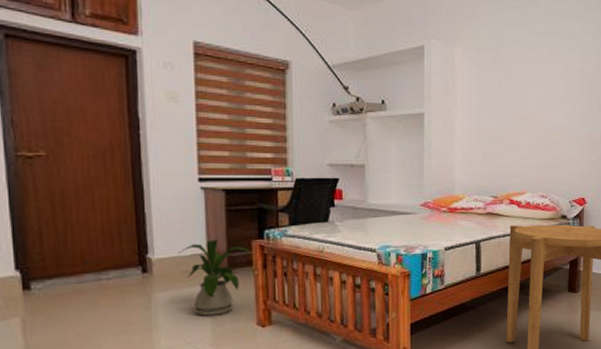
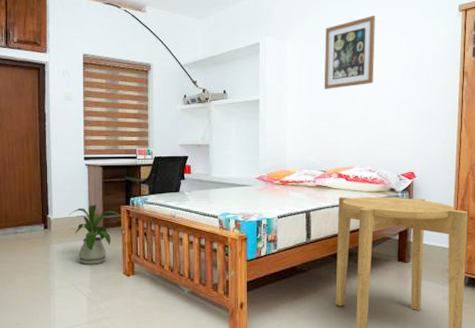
wall art: none [495,25,549,105] -> present [324,15,375,89]

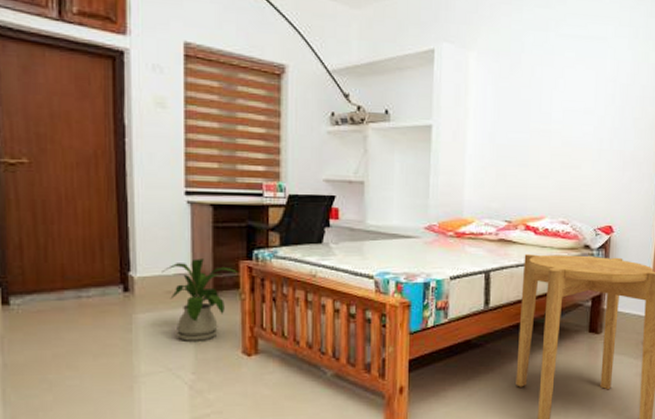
wall art: present [324,15,375,89] -> none [513,27,578,118]

